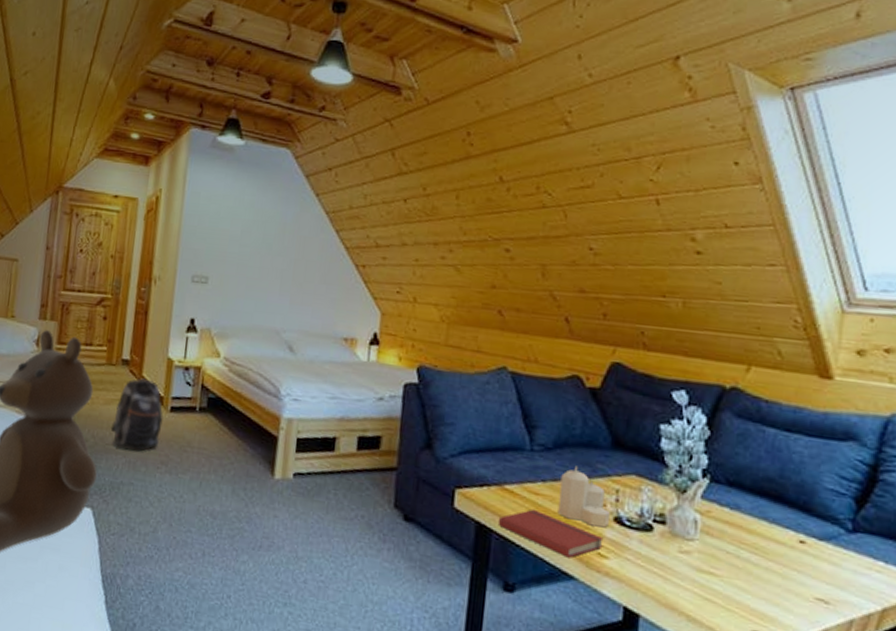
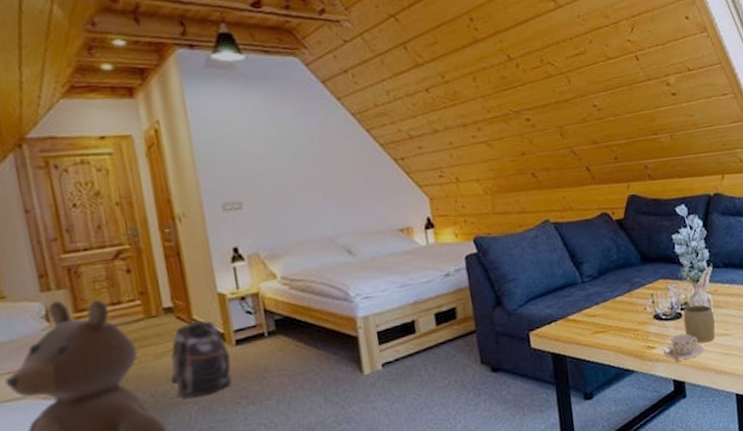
book: present [498,509,604,558] -> none [569,328,650,358]
candle: present [557,465,611,528] -> none [609,284,652,328]
teacup: none [618,551,676,589] -> present [663,333,704,362]
mug: none [652,520,700,575] -> present [683,304,715,343]

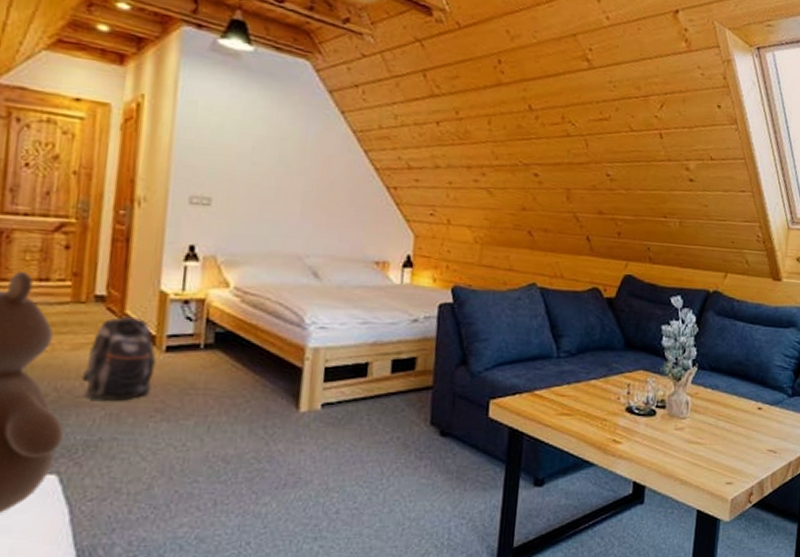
teacup: present [663,333,704,362] -> none [629,433,673,464]
mug: present [683,304,715,343] -> none [655,405,690,448]

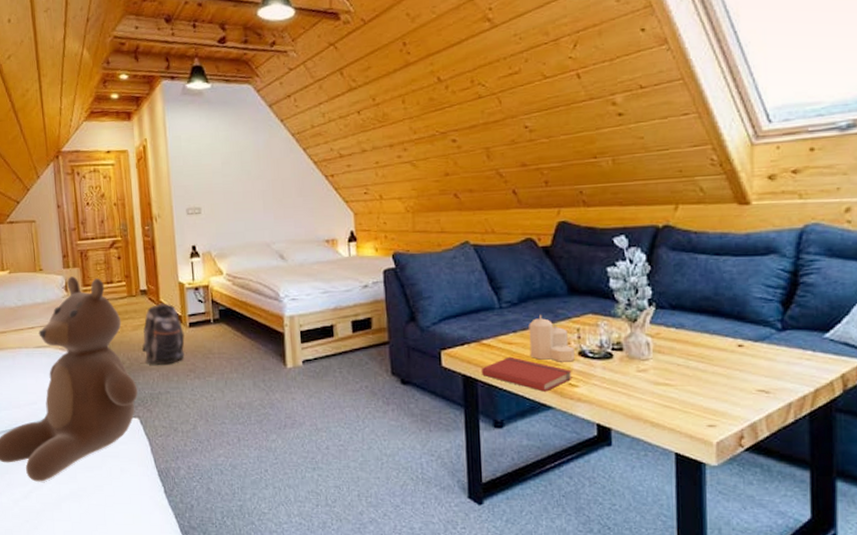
book: none [529,409,618,448] -> present [481,356,573,392]
candle: none [580,367,624,418] -> present [529,314,576,362]

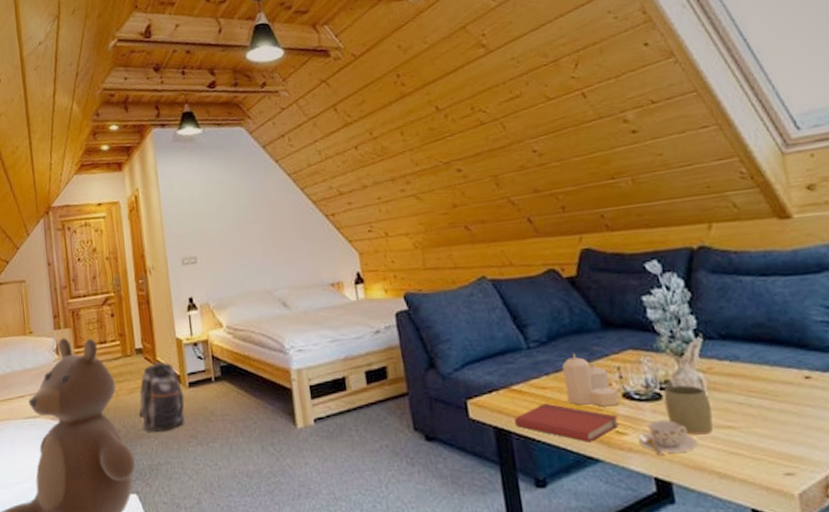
teacup: none [587,376,638,406] -> present [638,420,698,456]
mug: none [614,347,655,390] -> present [663,385,714,435]

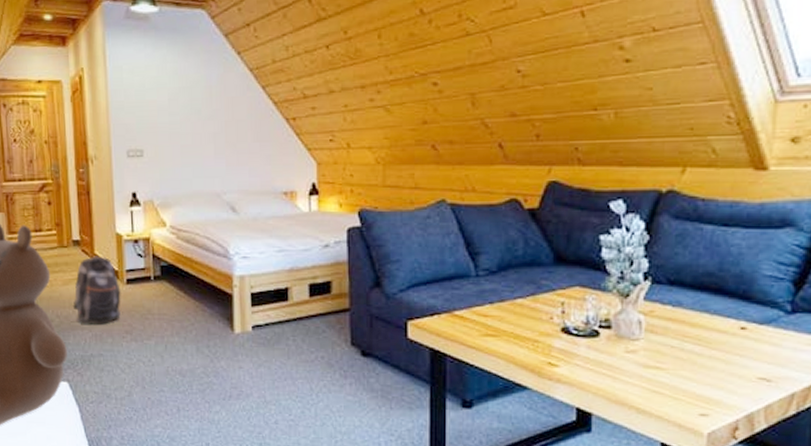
book: present [514,403,619,442] -> none [451,330,553,371]
candle: present [562,353,620,407] -> none [507,285,558,339]
teacup: present [638,420,698,456] -> none [568,356,624,389]
mug: present [663,385,714,435] -> none [600,325,645,373]

